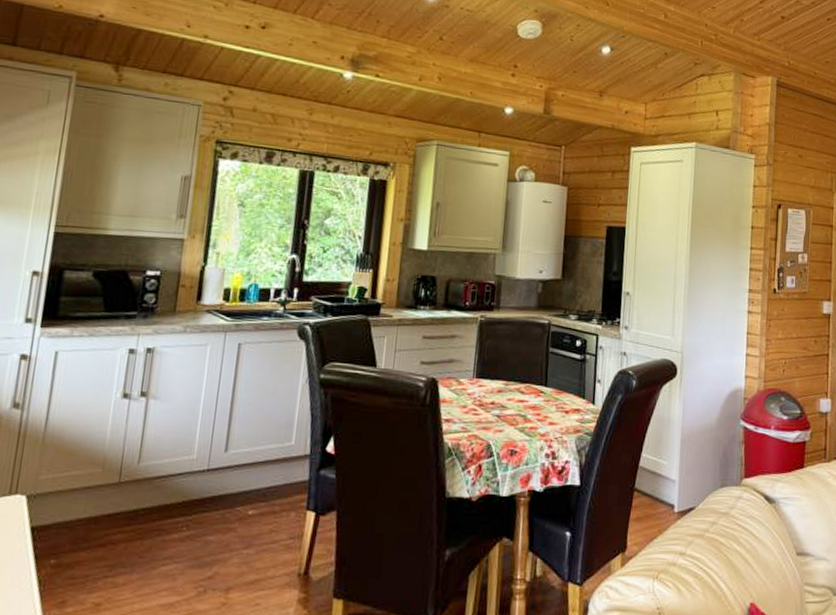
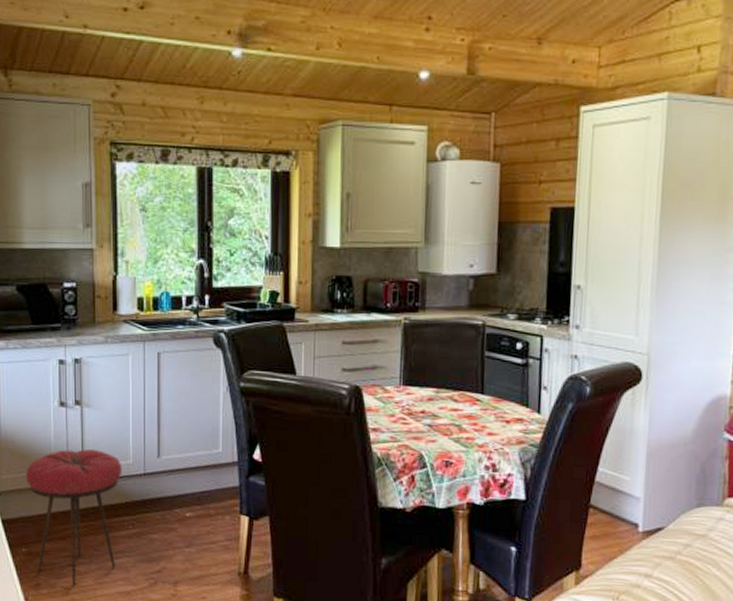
stool: none [64,443,185,600] -> present [25,448,123,586]

